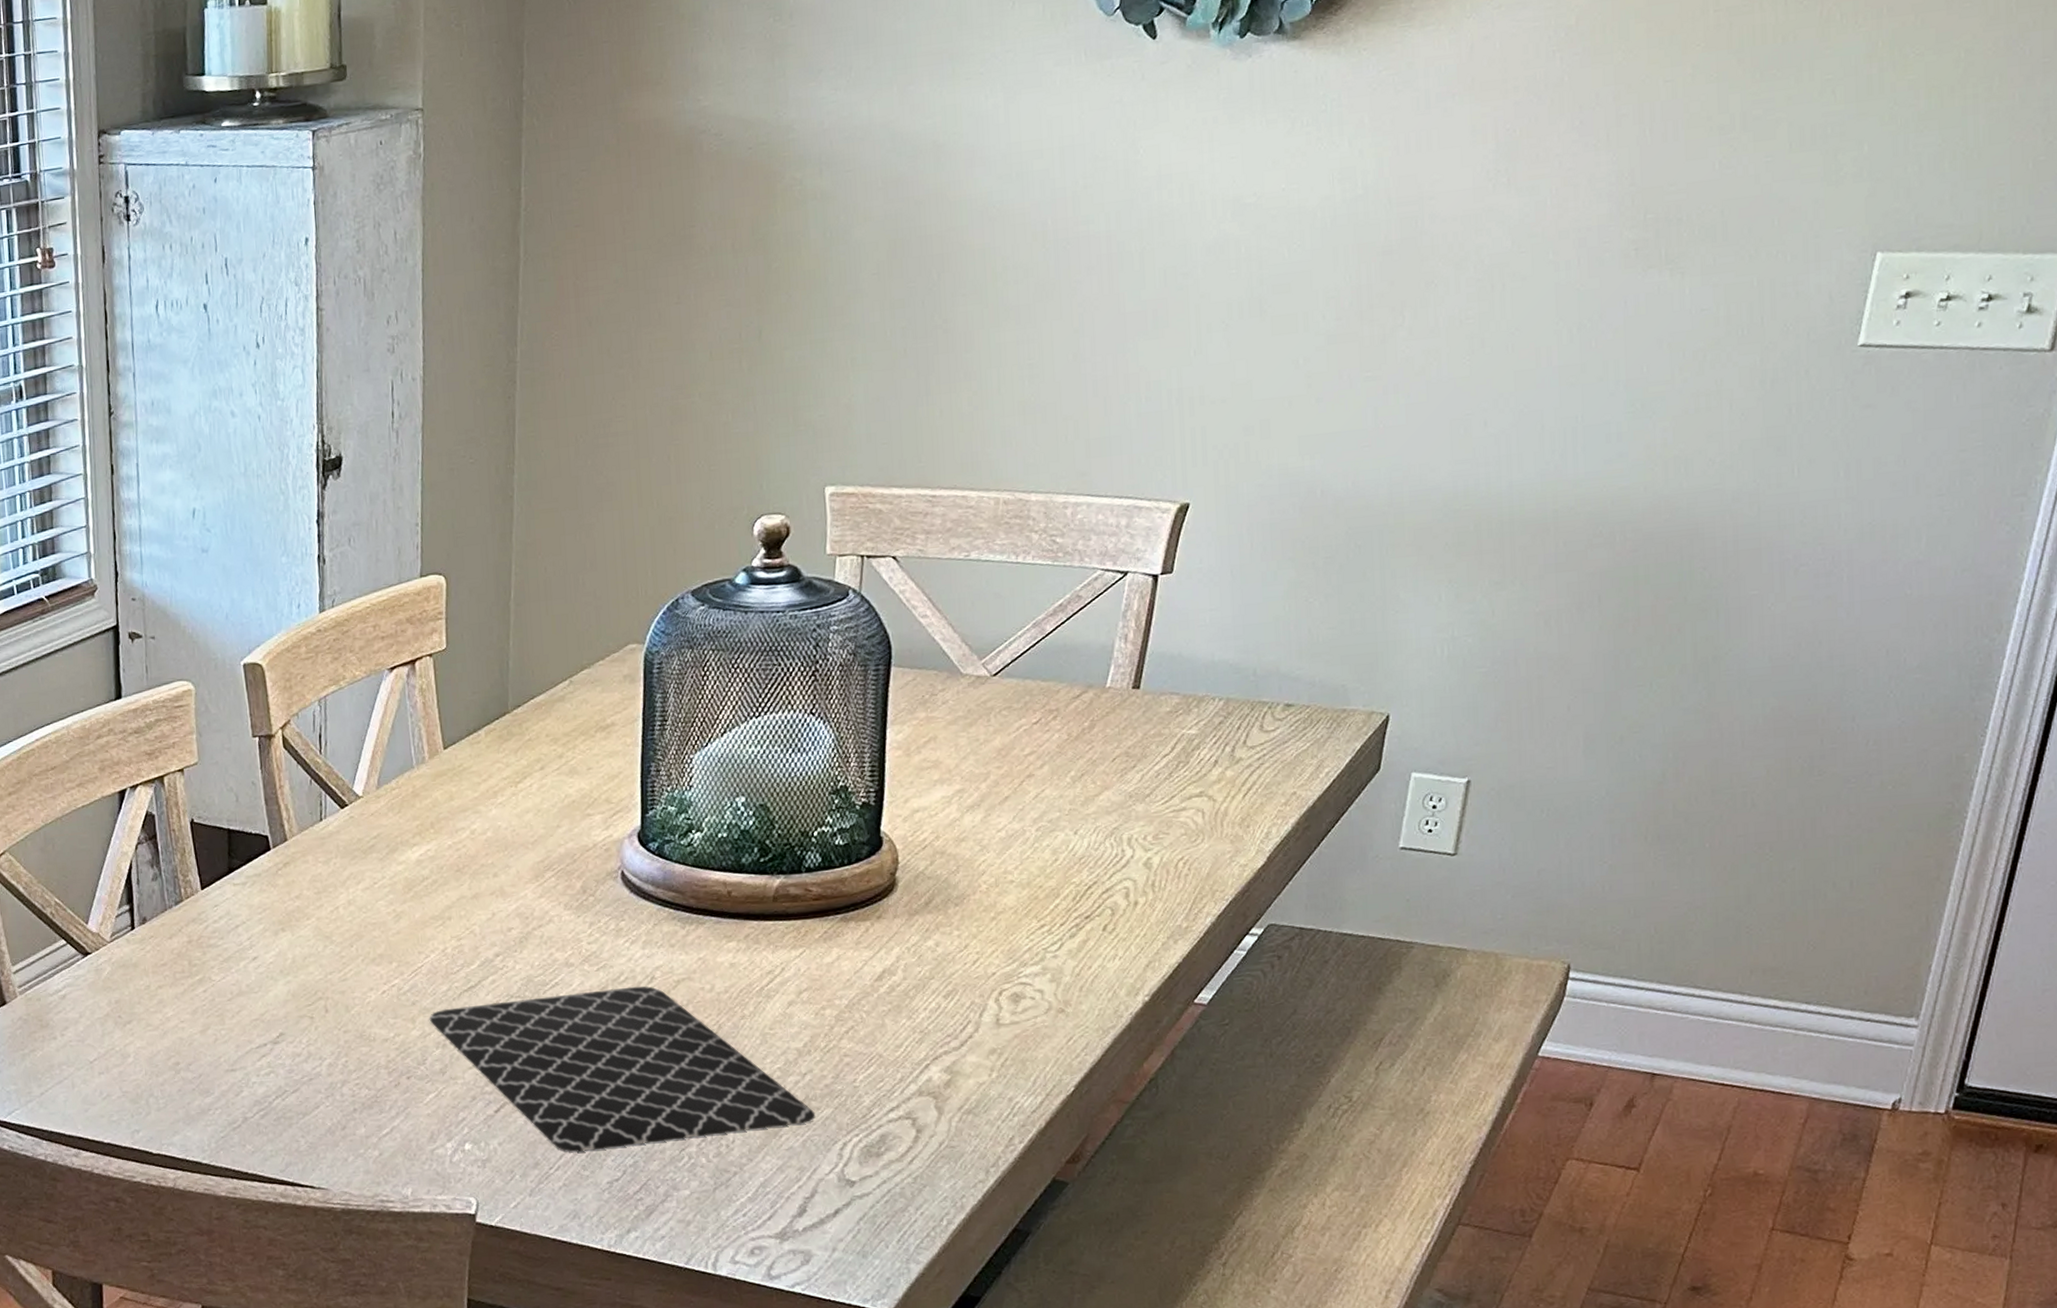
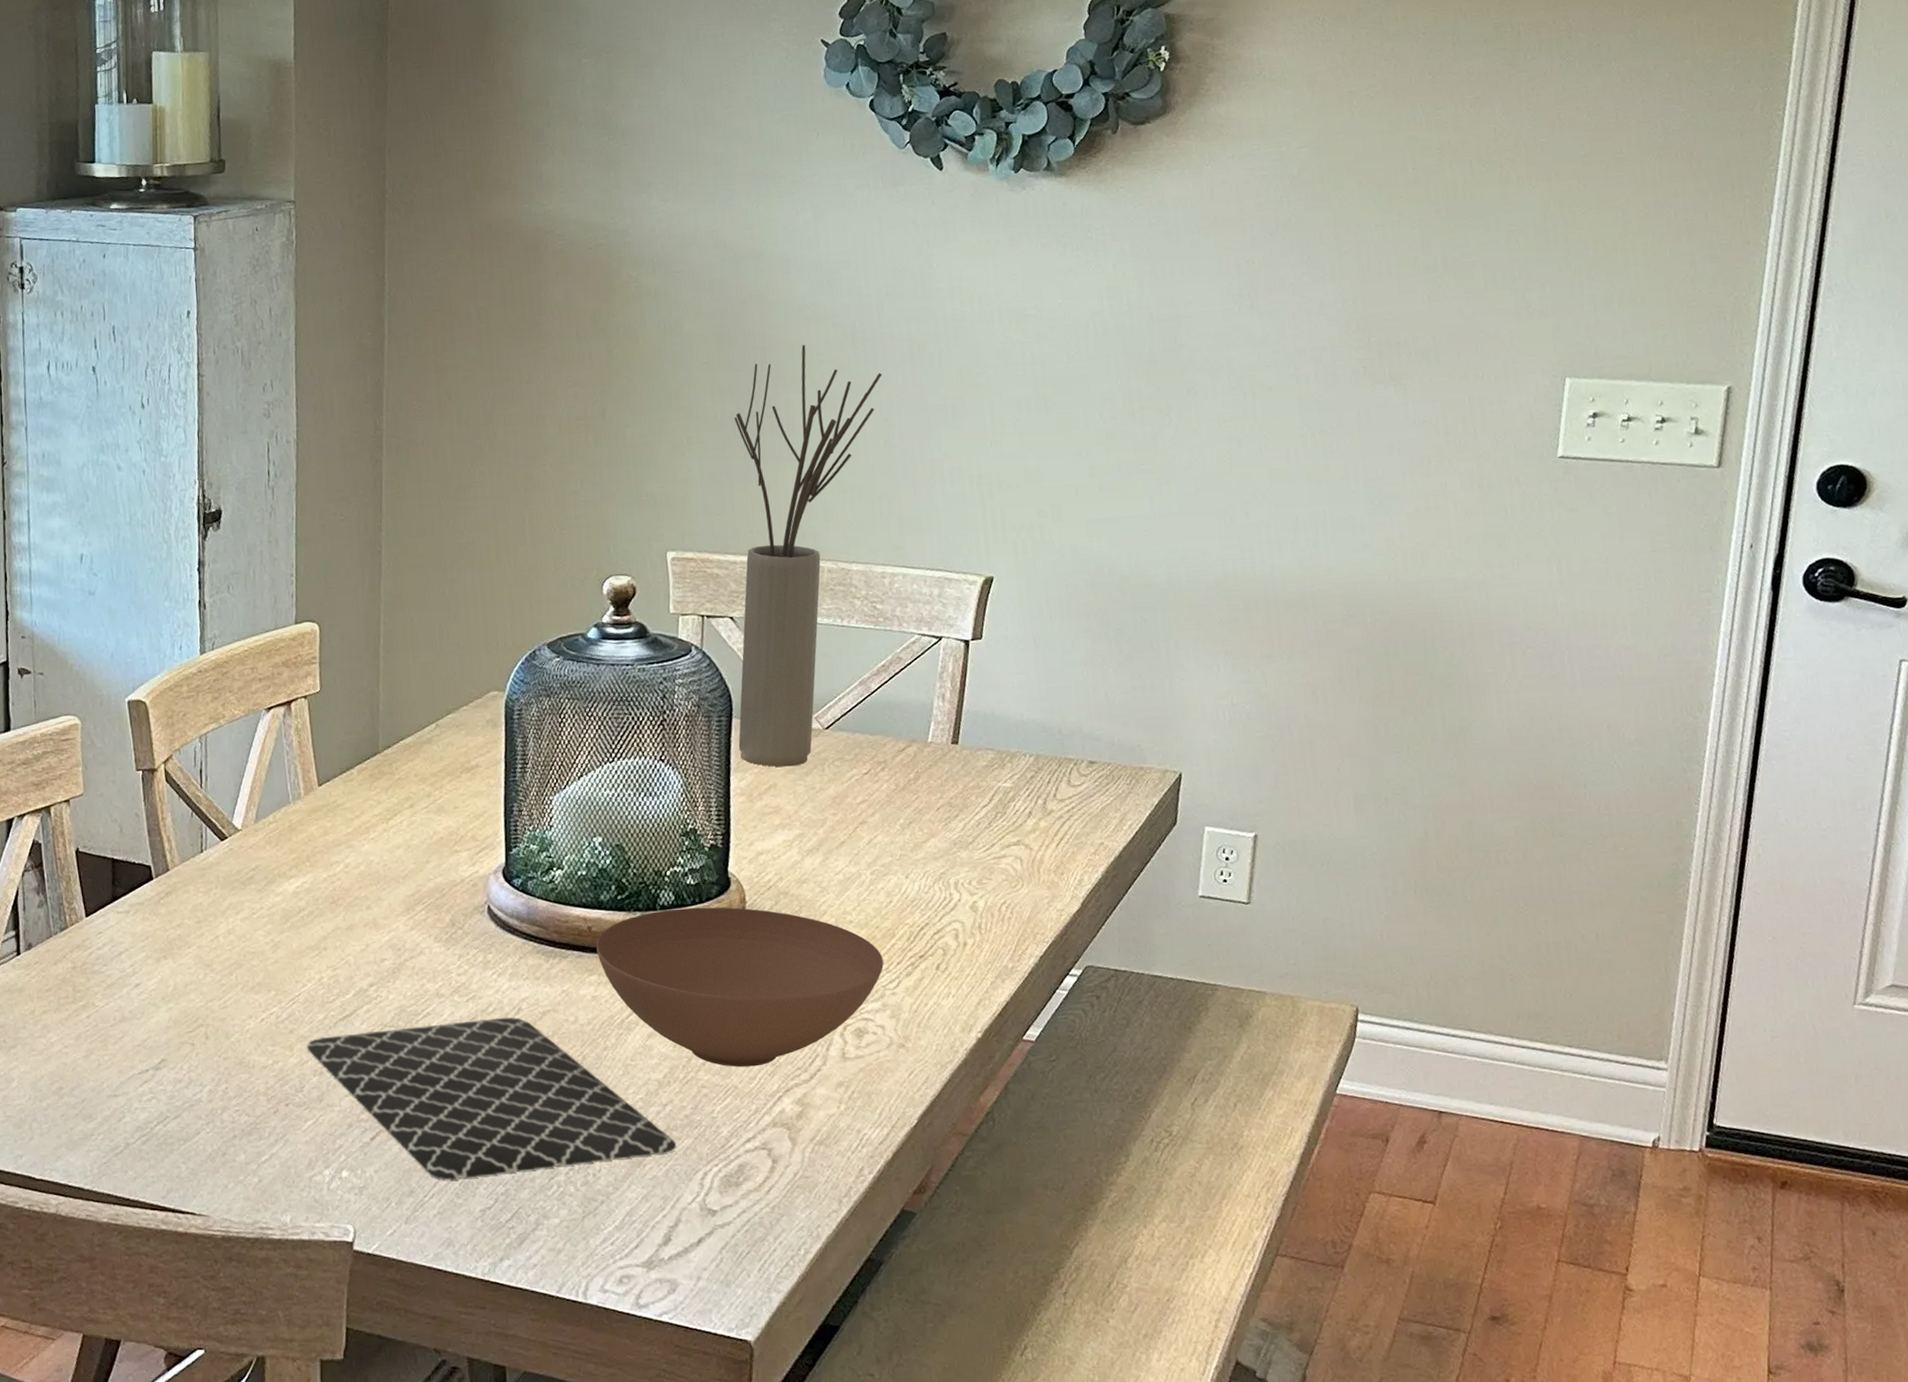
bowl: none [735,868,1046,1035] -> present [596,907,884,1068]
vase: none [896,249,1075,718] -> present [734,345,882,767]

